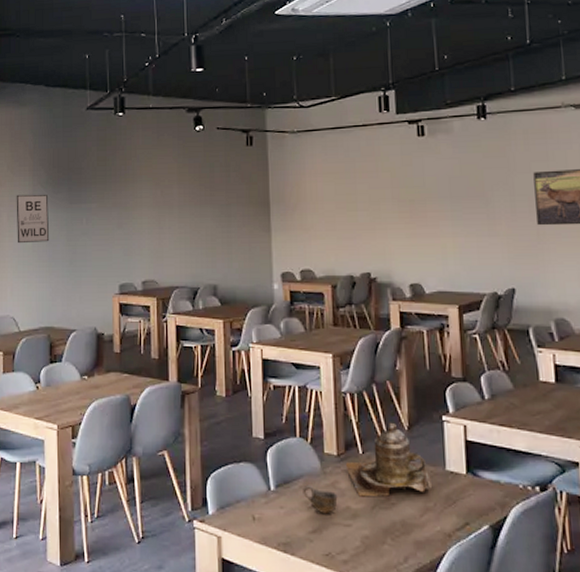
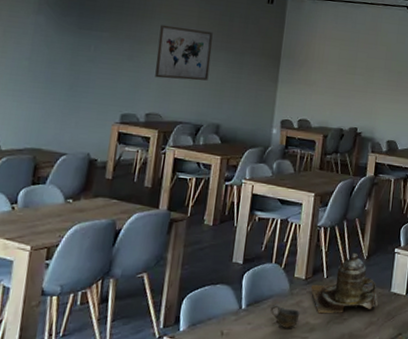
wall art: present [16,194,50,244] -> none [11,10,55,64]
wall art: none [143,186,197,243] -> present [155,24,213,81]

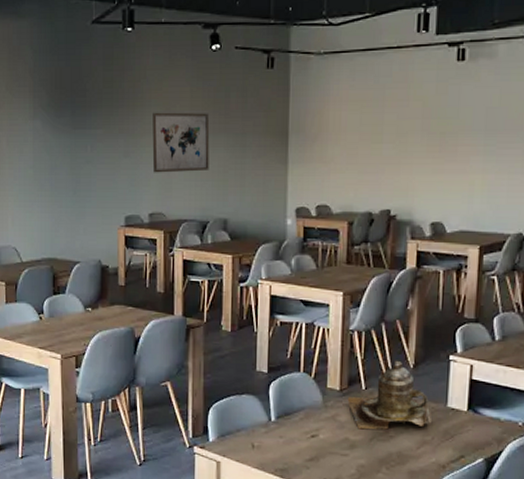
cup: present [270,304,300,328] -> none [303,416,337,444]

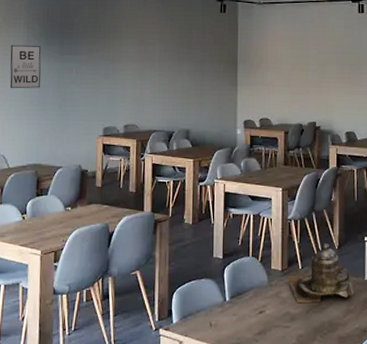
wall art: none [16,118,52,171] -> present [10,44,41,89]
wall art: present [152,112,210,173] -> none [128,43,176,92]

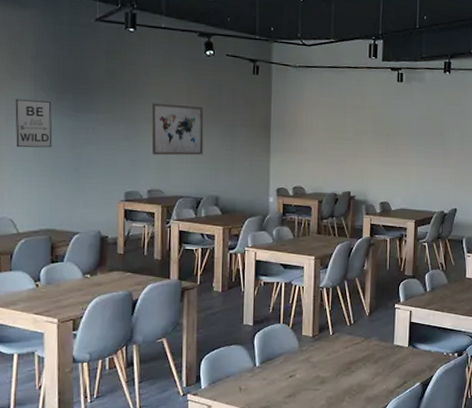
wall art: none [128,43,176,92] -> present [151,103,204,156]
teapot: present [287,243,353,304] -> none [318,310,382,368]

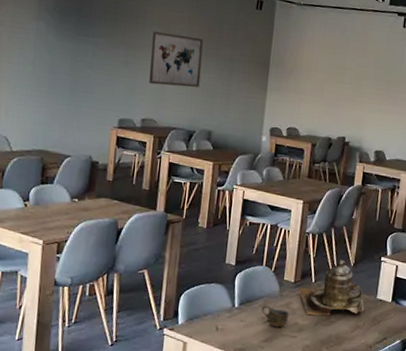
wall art: present [15,98,53,148] -> none [16,16,54,69]
cup: none [282,360,310,382] -> present [261,304,290,327]
teapot: none [318,310,382,368] -> present [299,259,364,316]

